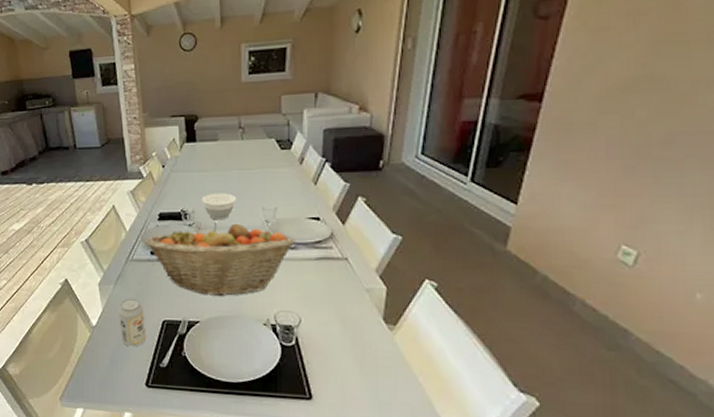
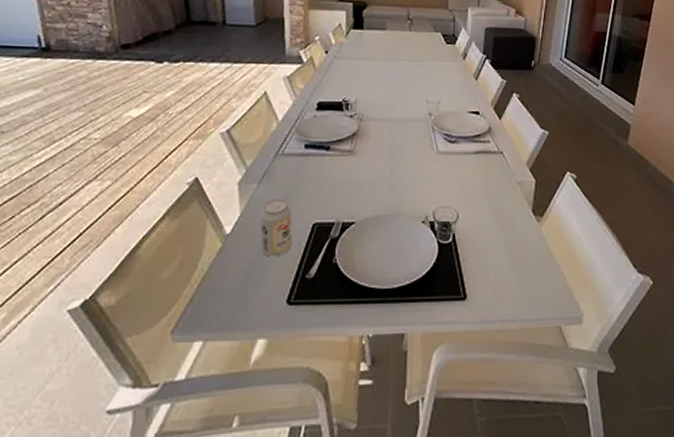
fruit basket: present [144,222,295,297] -> none [298,113,456,194]
bowl: present [201,193,237,220] -> none [364,83,402,112]

